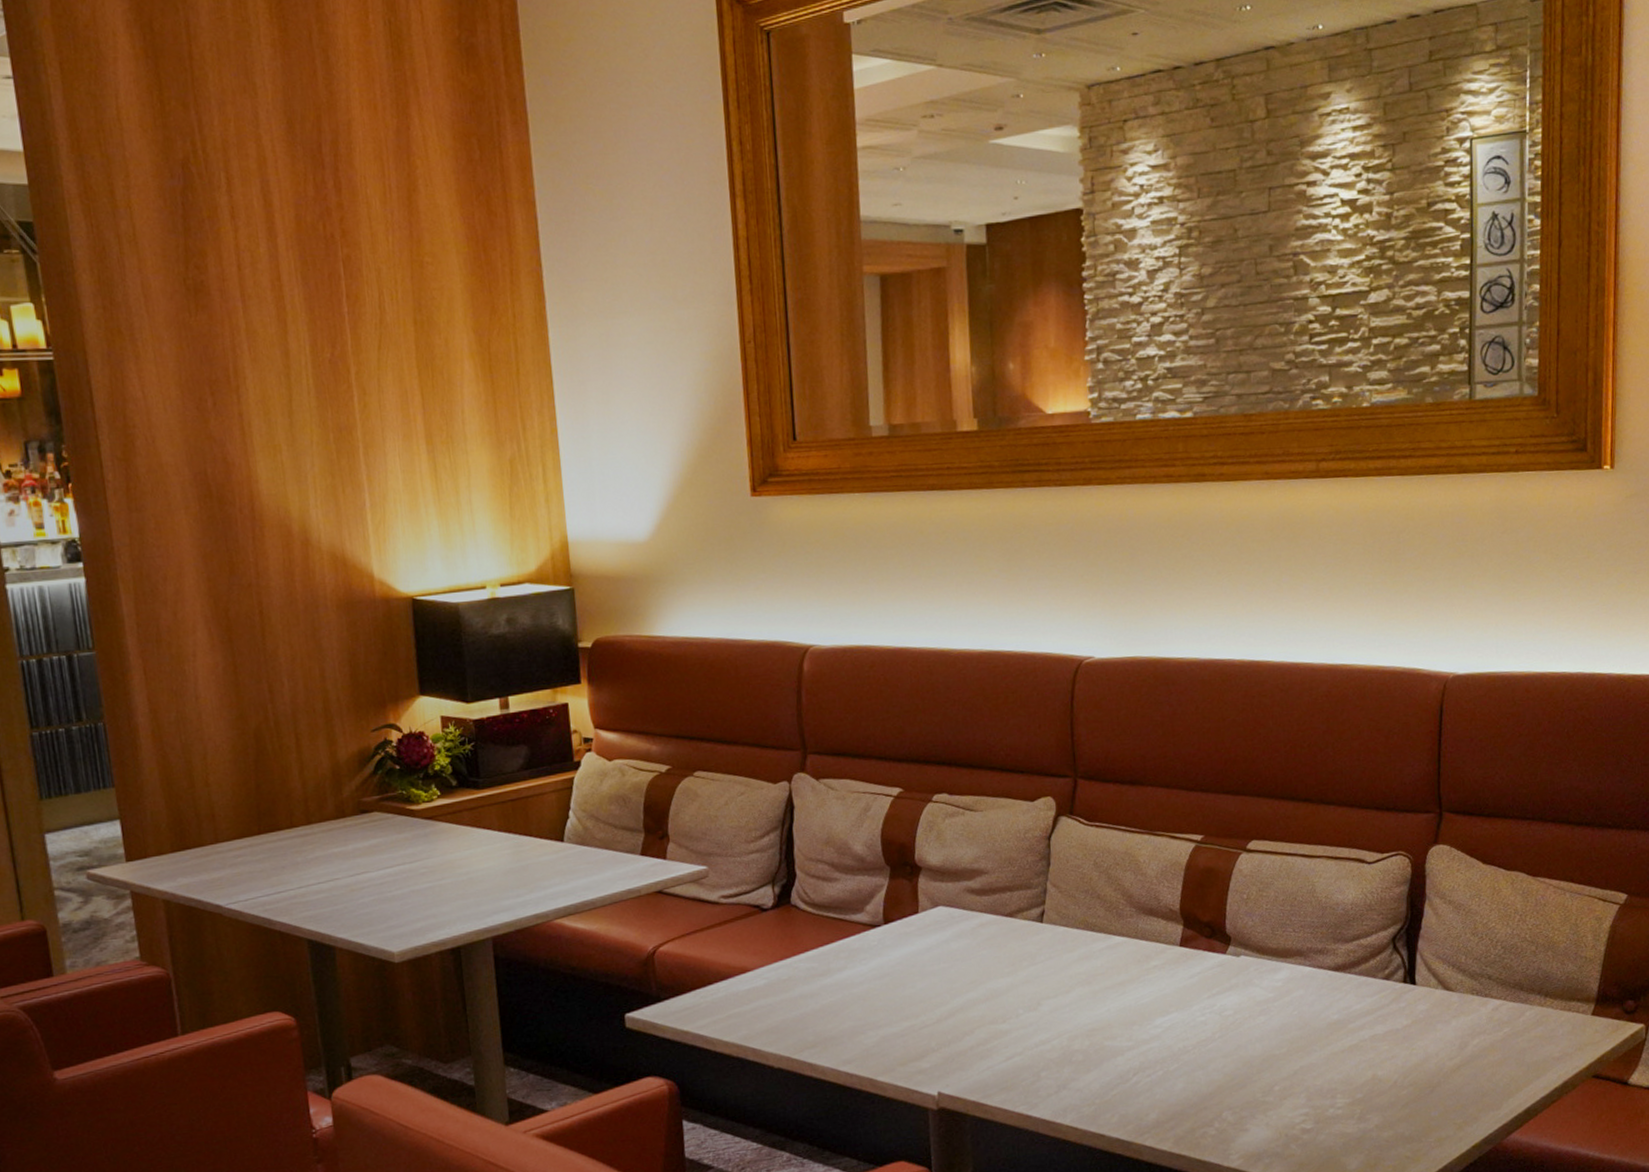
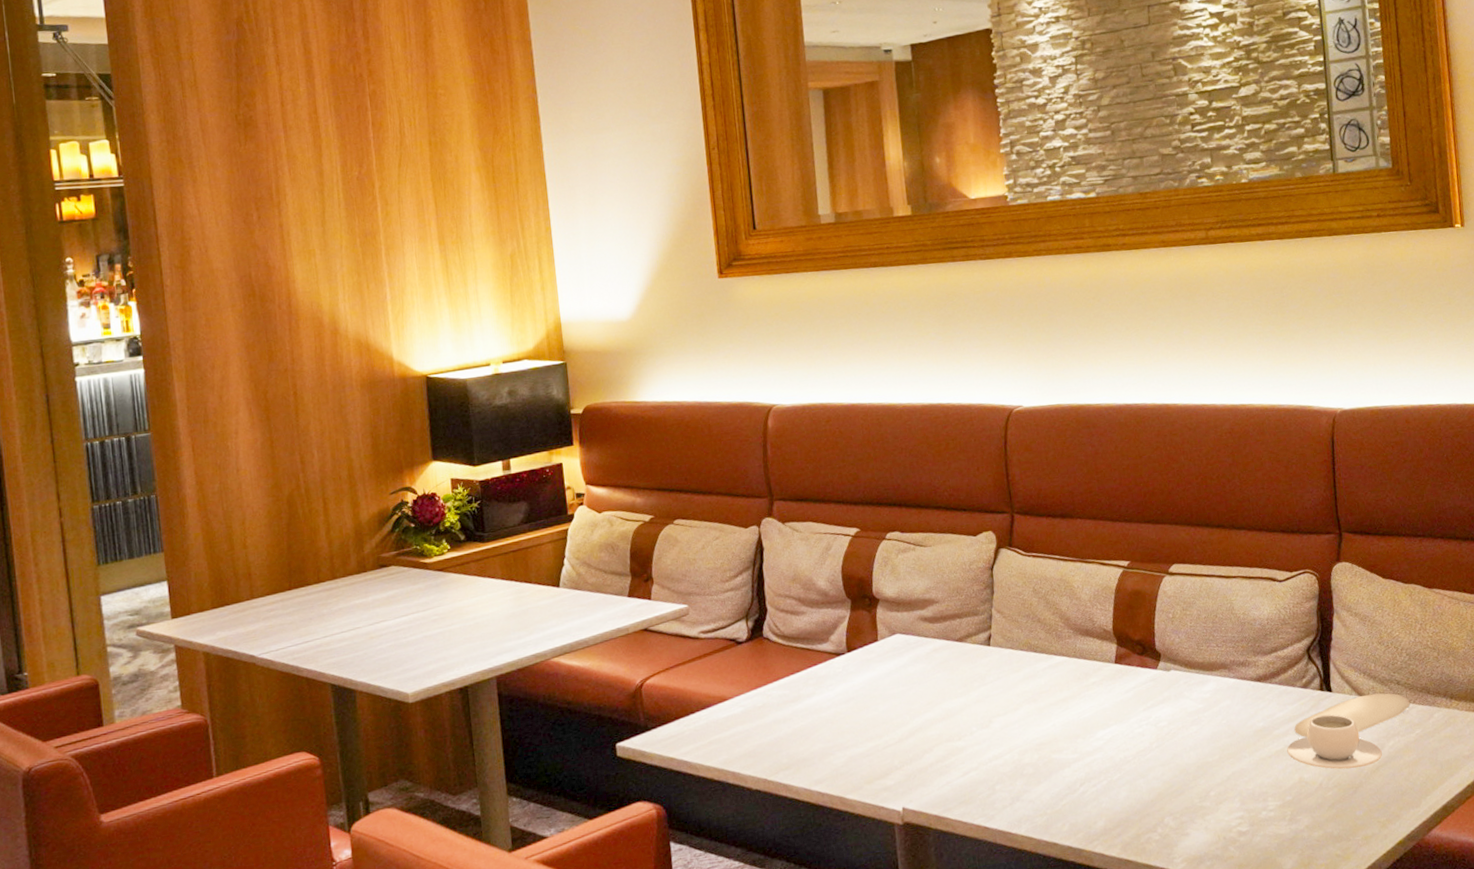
teacup: none [1362,1008,1466,1067] -> present [1287,714,1383,769]
oval tray: none [1371,987,1501,1032] -> present [1294,693,1411,737]

